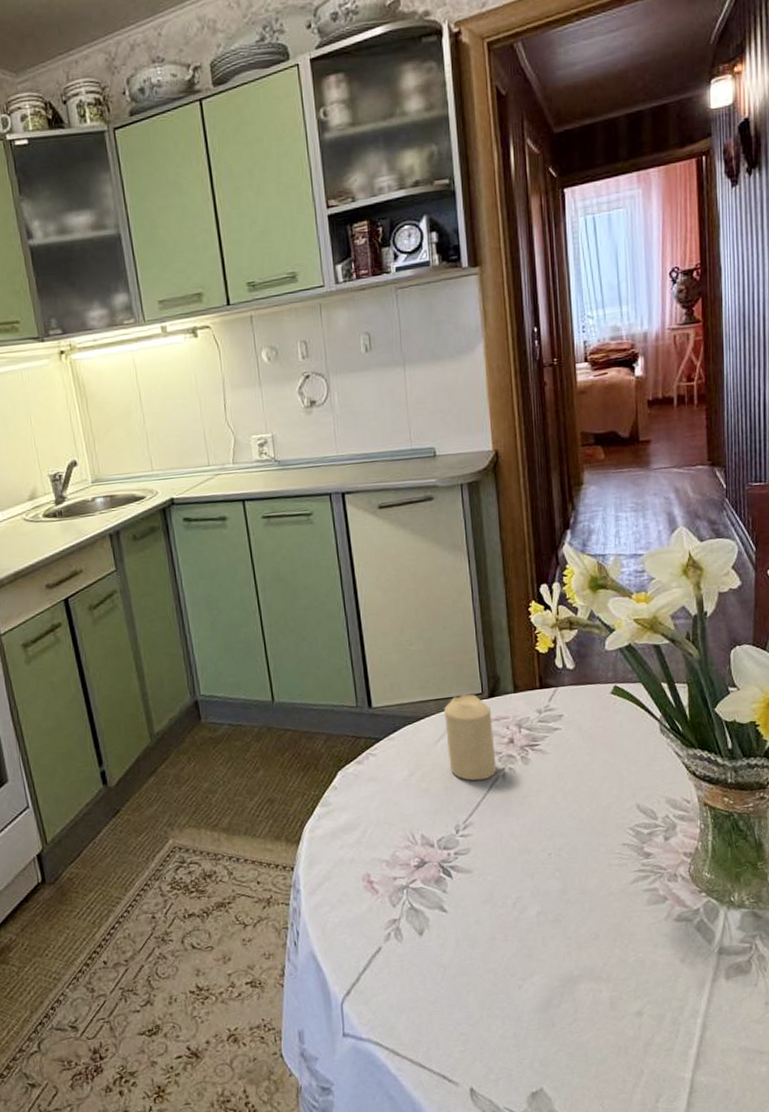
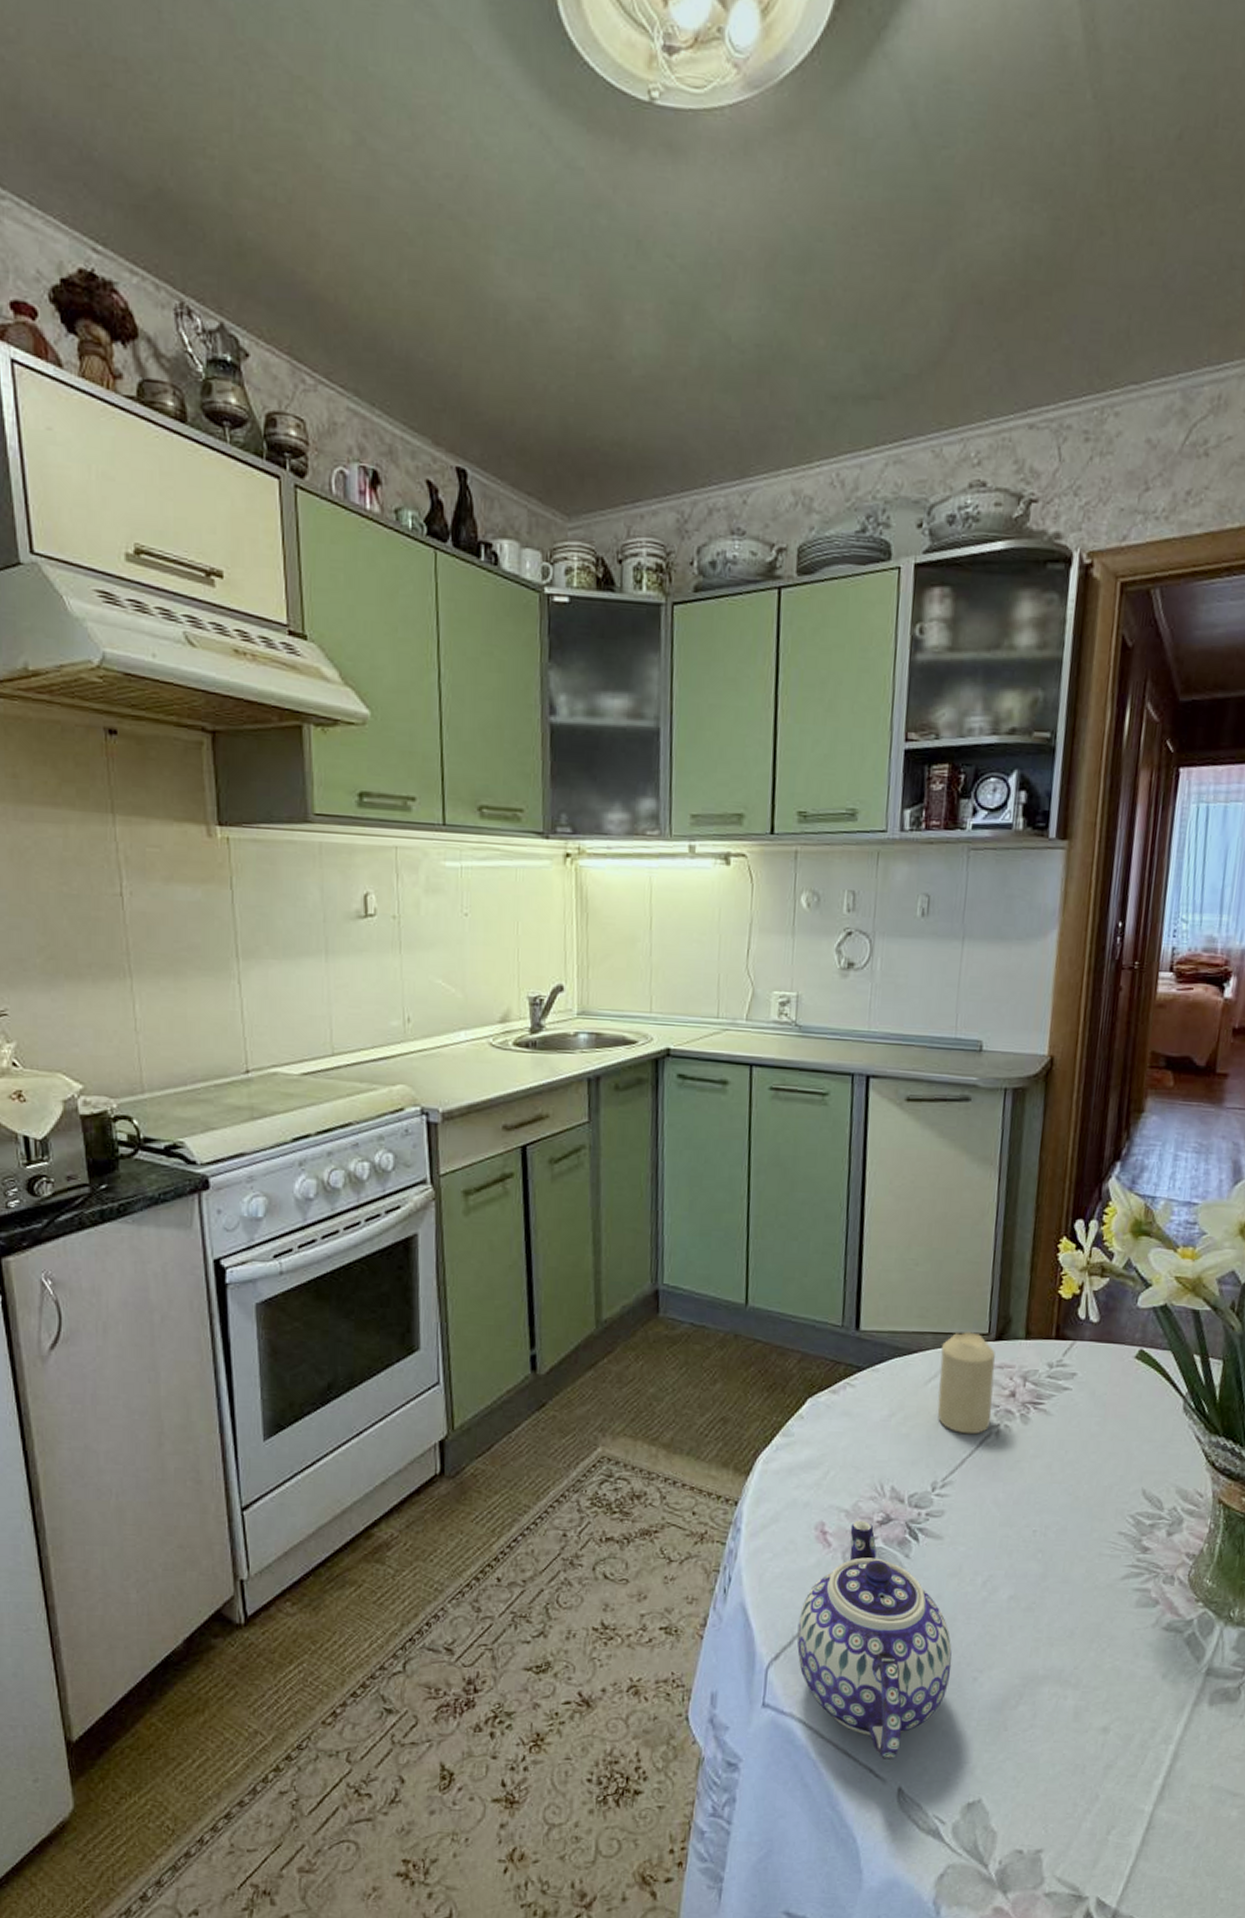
teapot: none [361,867,499,1066] -> present [796,1520,952,1759]

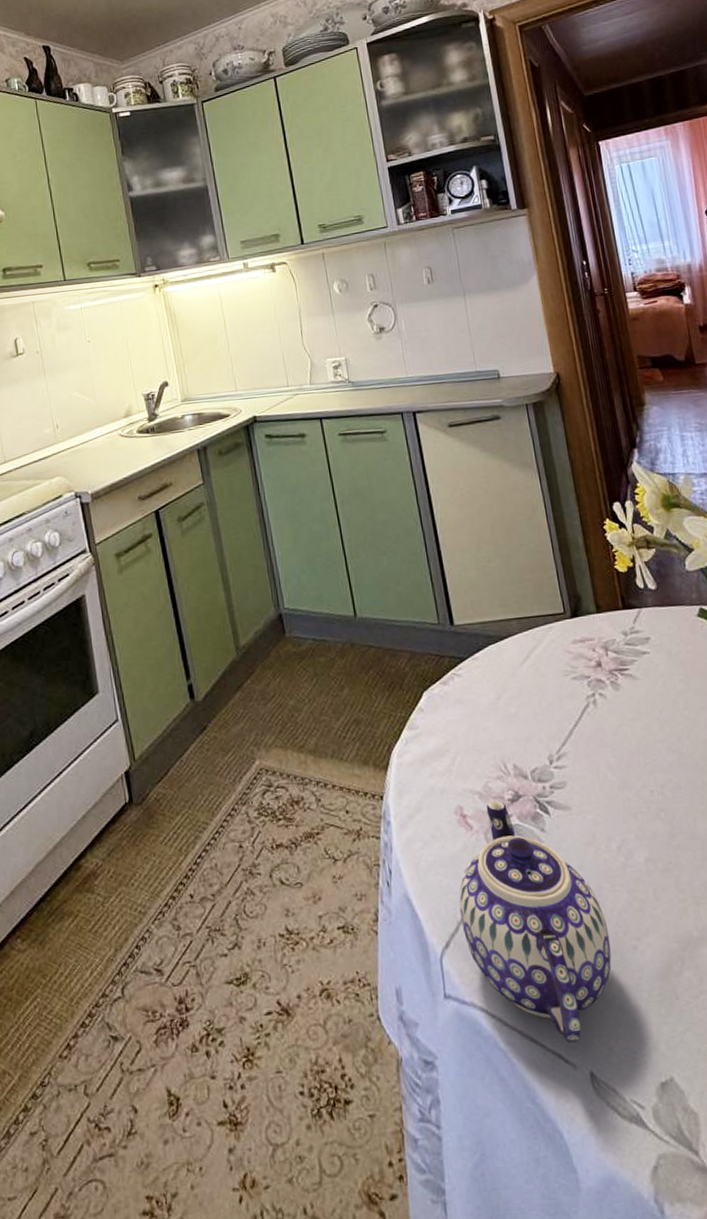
candle: present [937,1332,995,1435] -> none [527,613,586,707]

